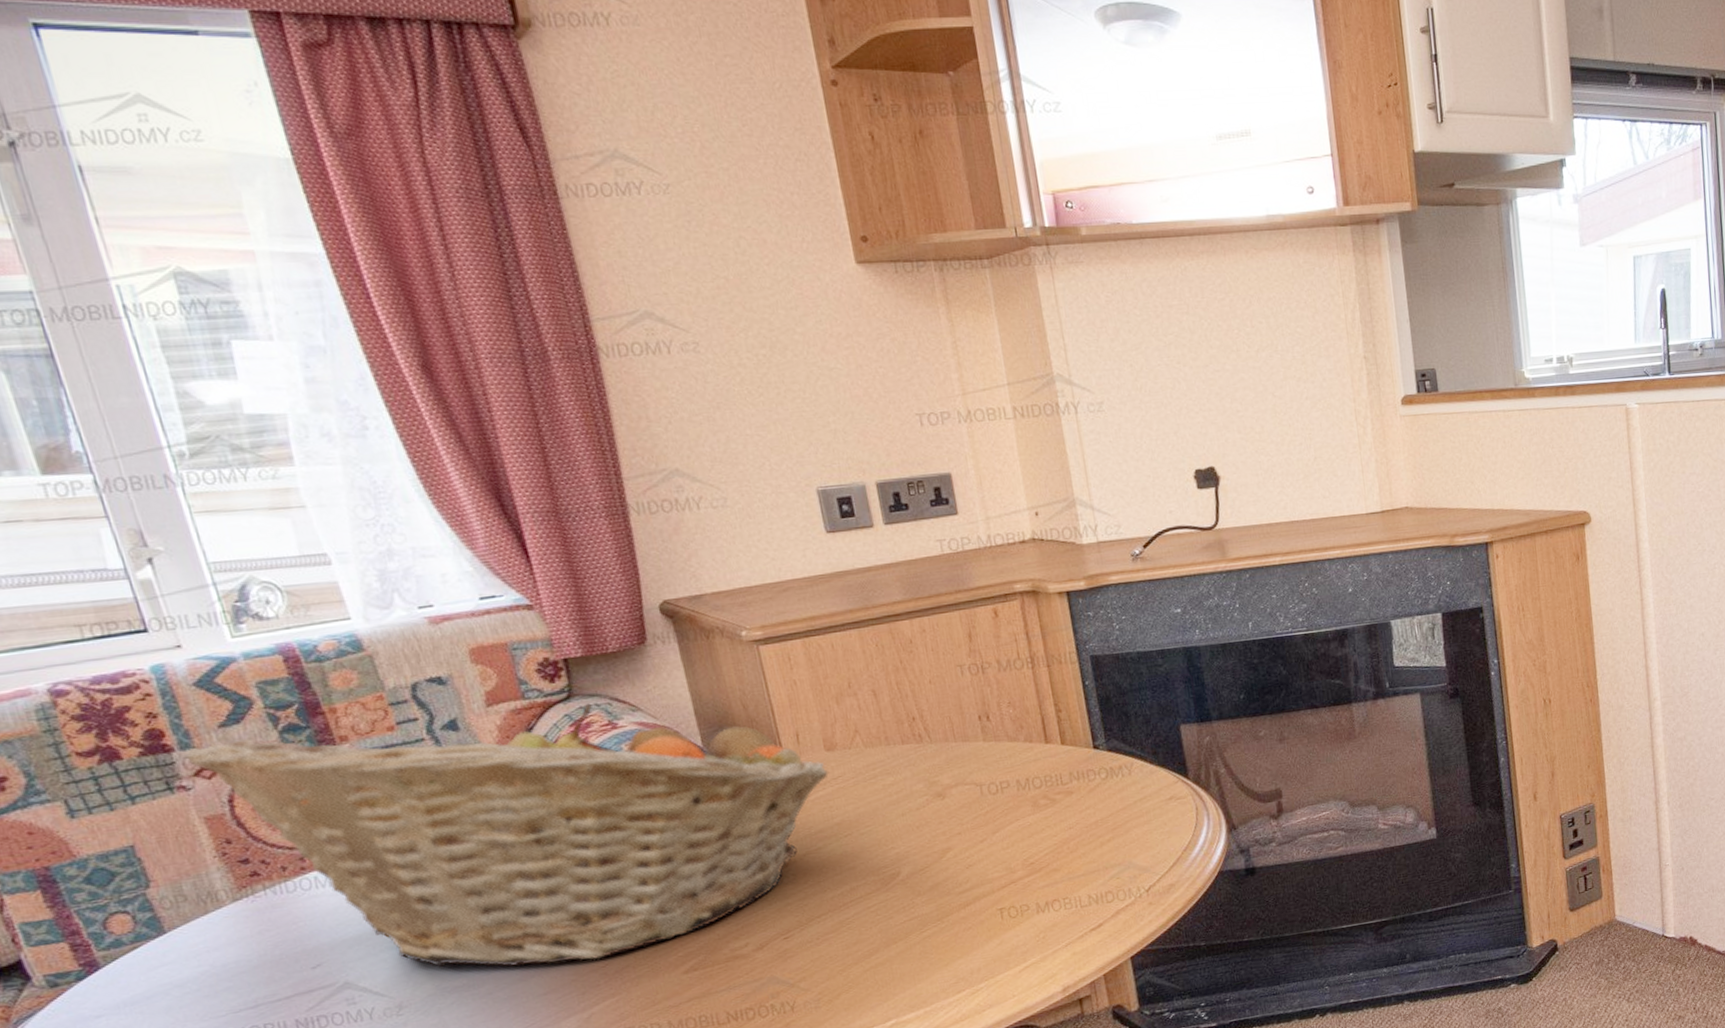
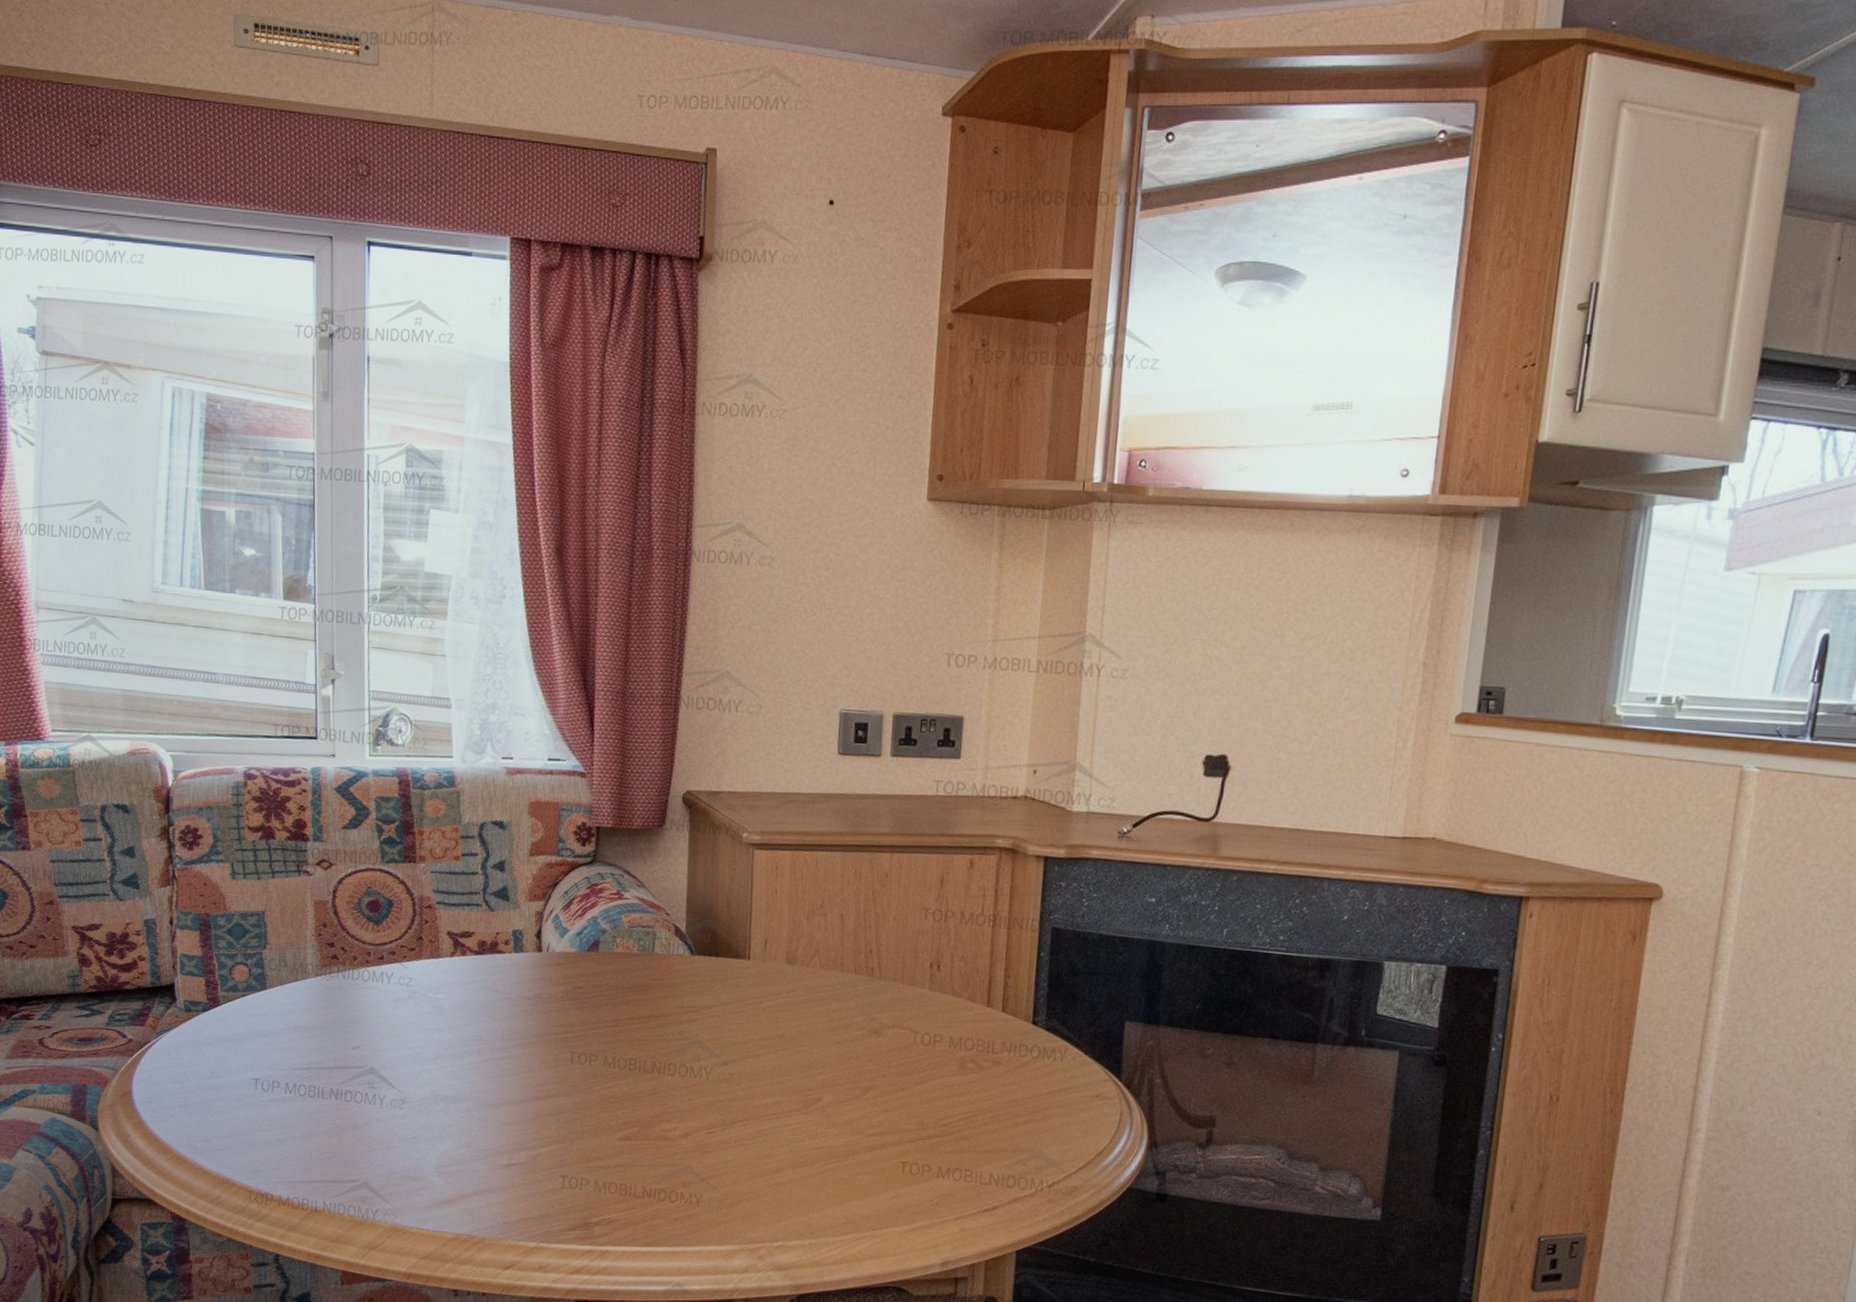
fruit basket: present [186,703,830,967] -> none [315,839,785,1106]

